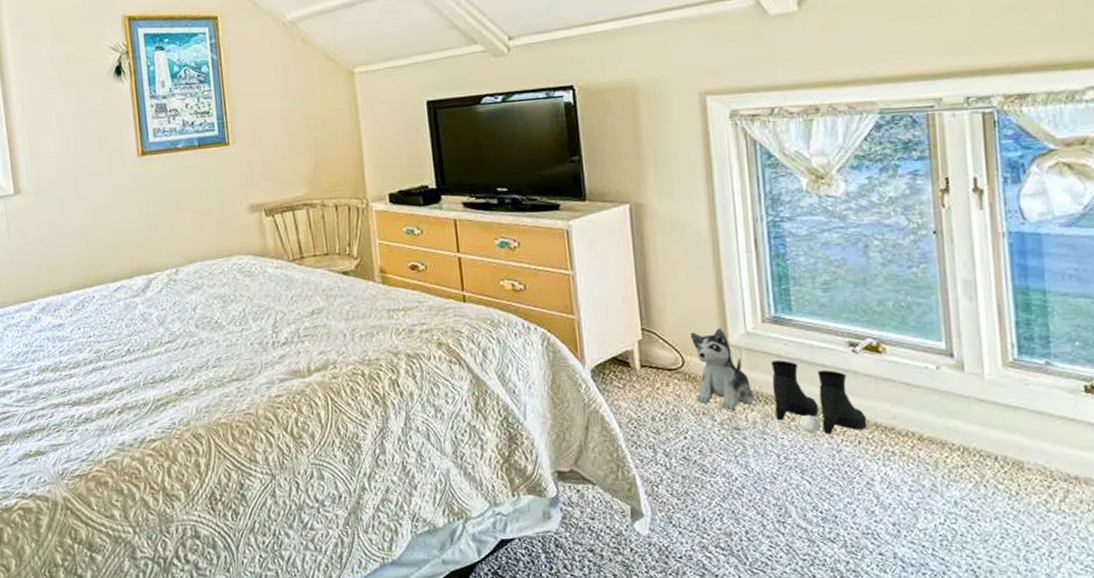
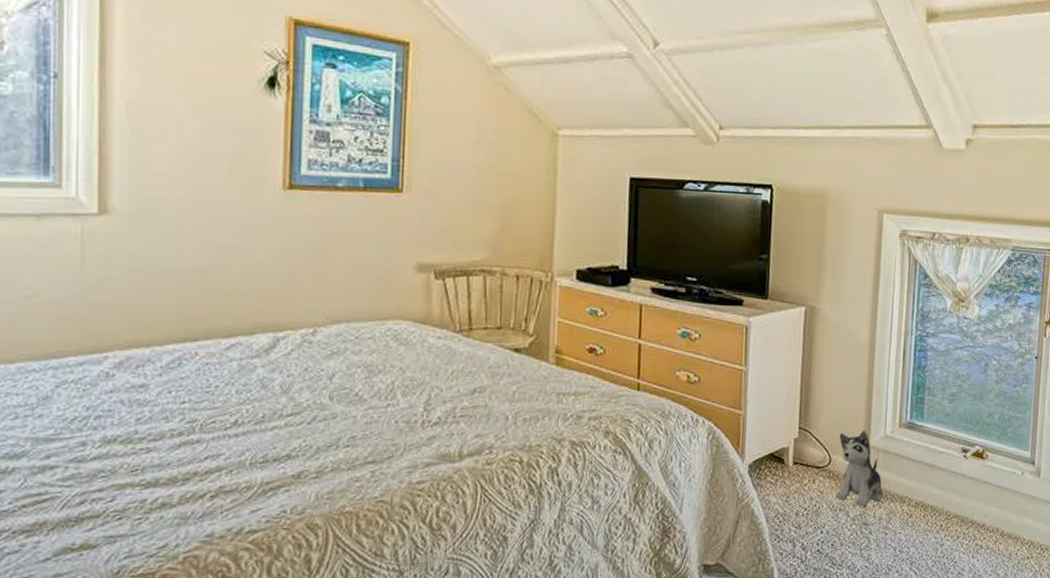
boots: present [770,360,868,434] -> none [898,462,966,530]

